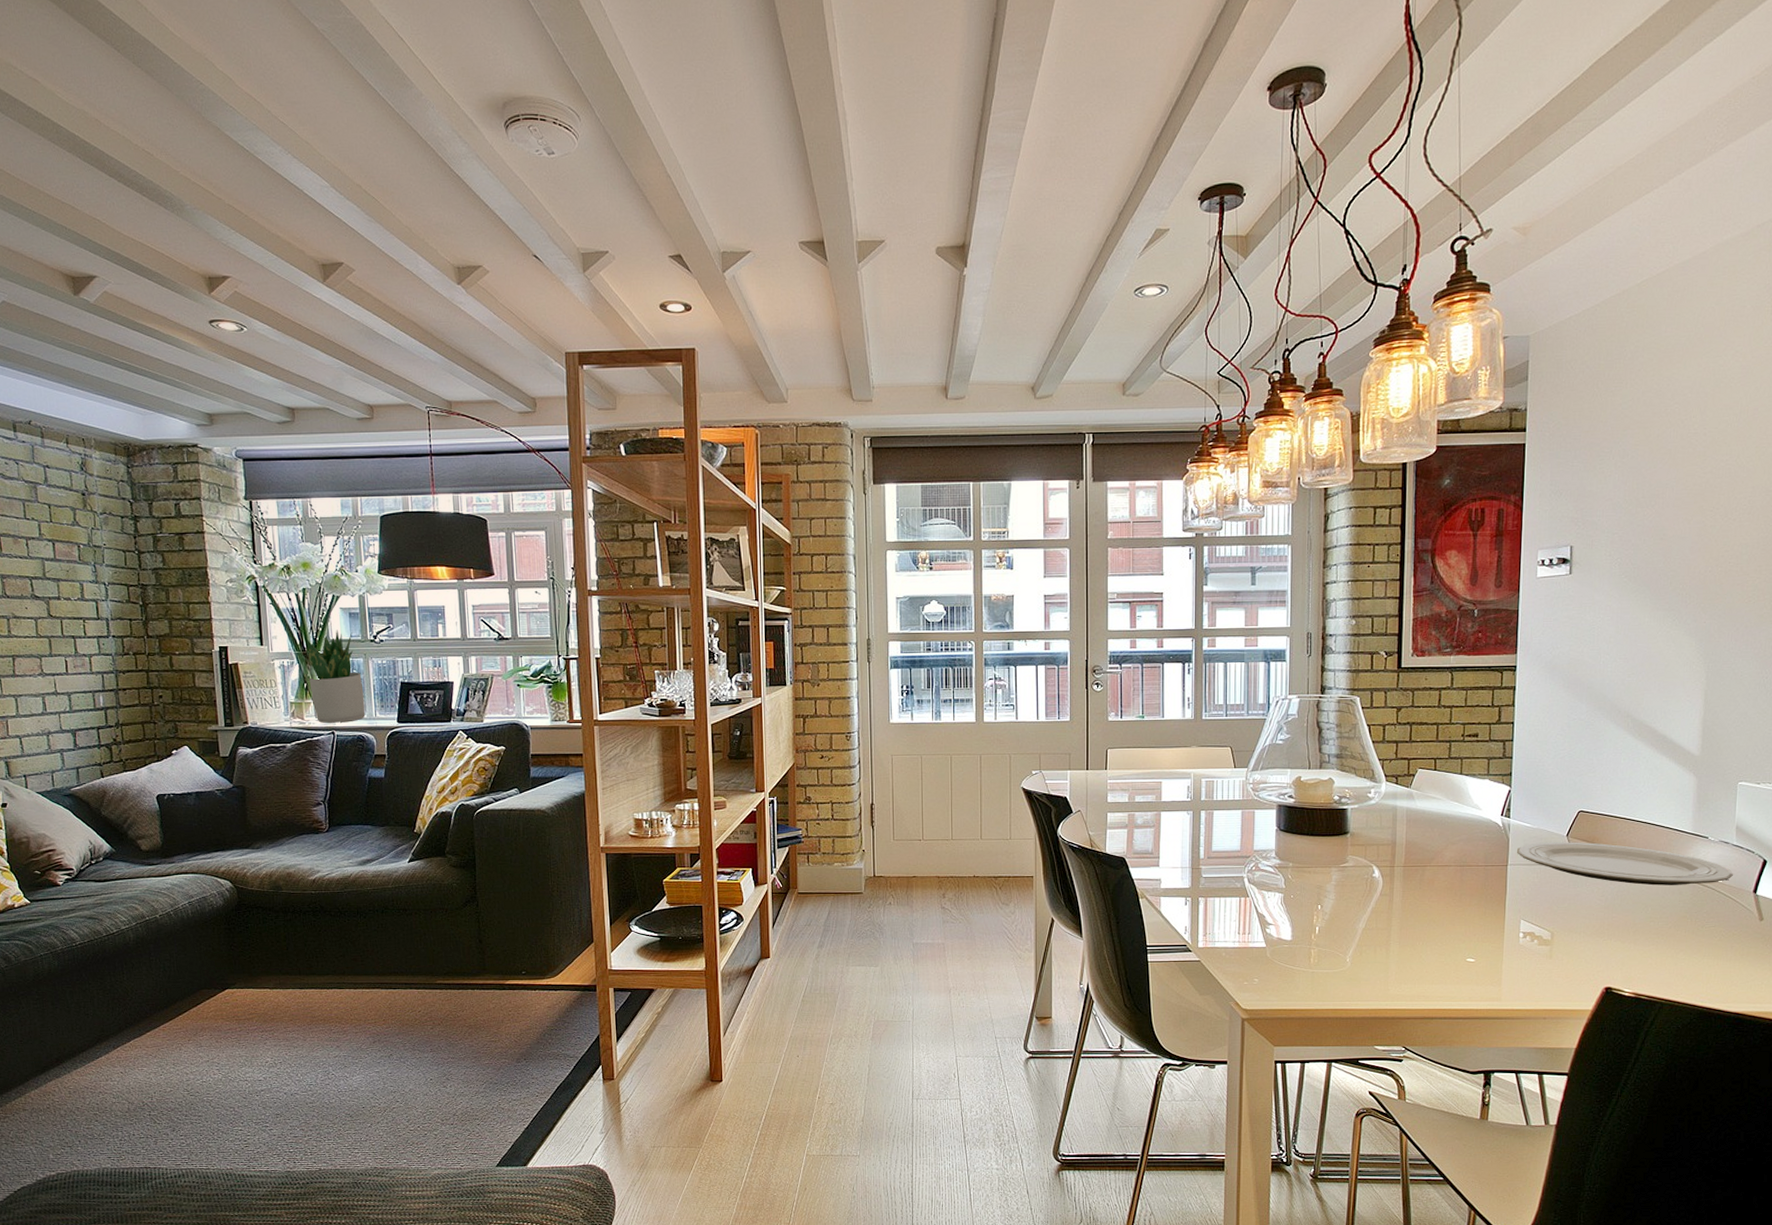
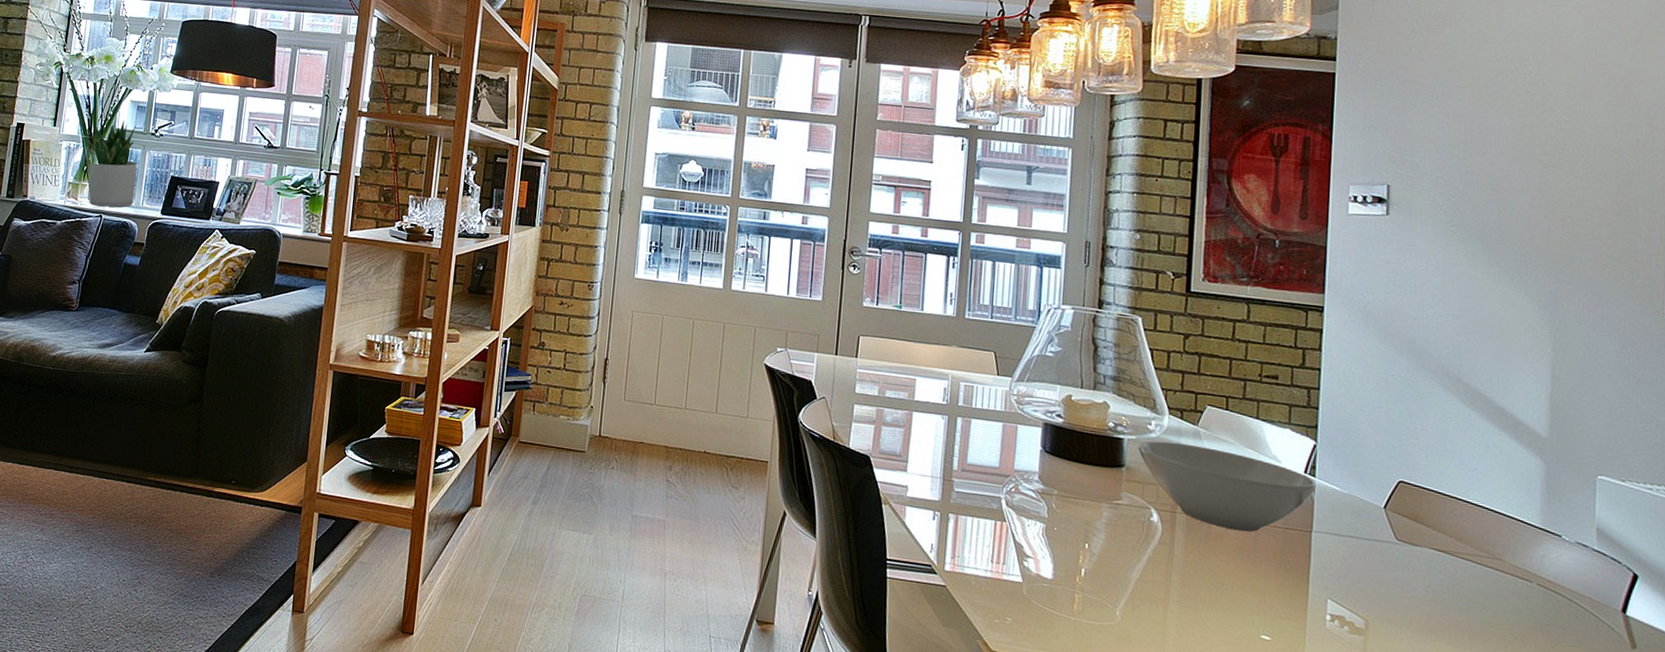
bowl: none [1361,805,1511,874] -> present [1139,441,1317,532]
plate: present [1516,842,1733,886] -> none [1322,510,1595,593]

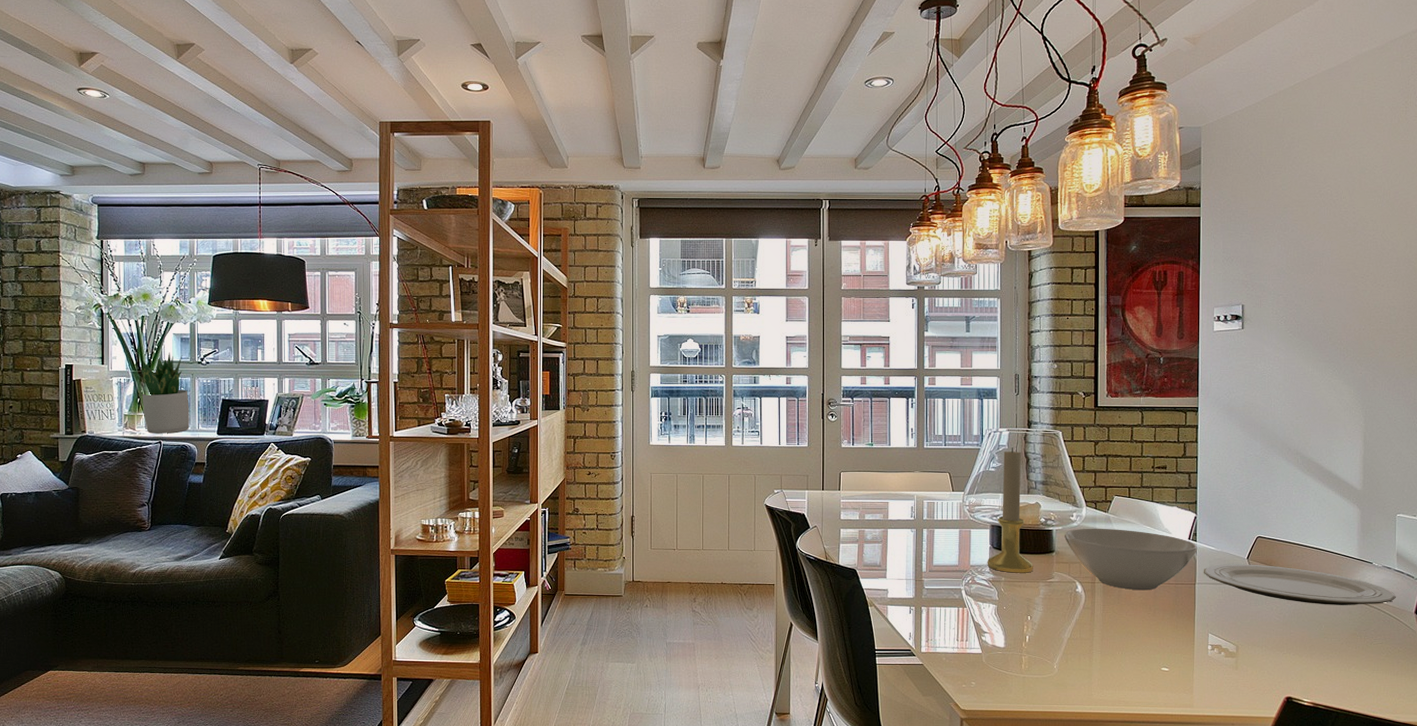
candle holder: none [1036,330,1096,489] -> present [987,447,1033,573]
plate: none [1322,510,1595,593] -> present [1203,564,1396,605]

